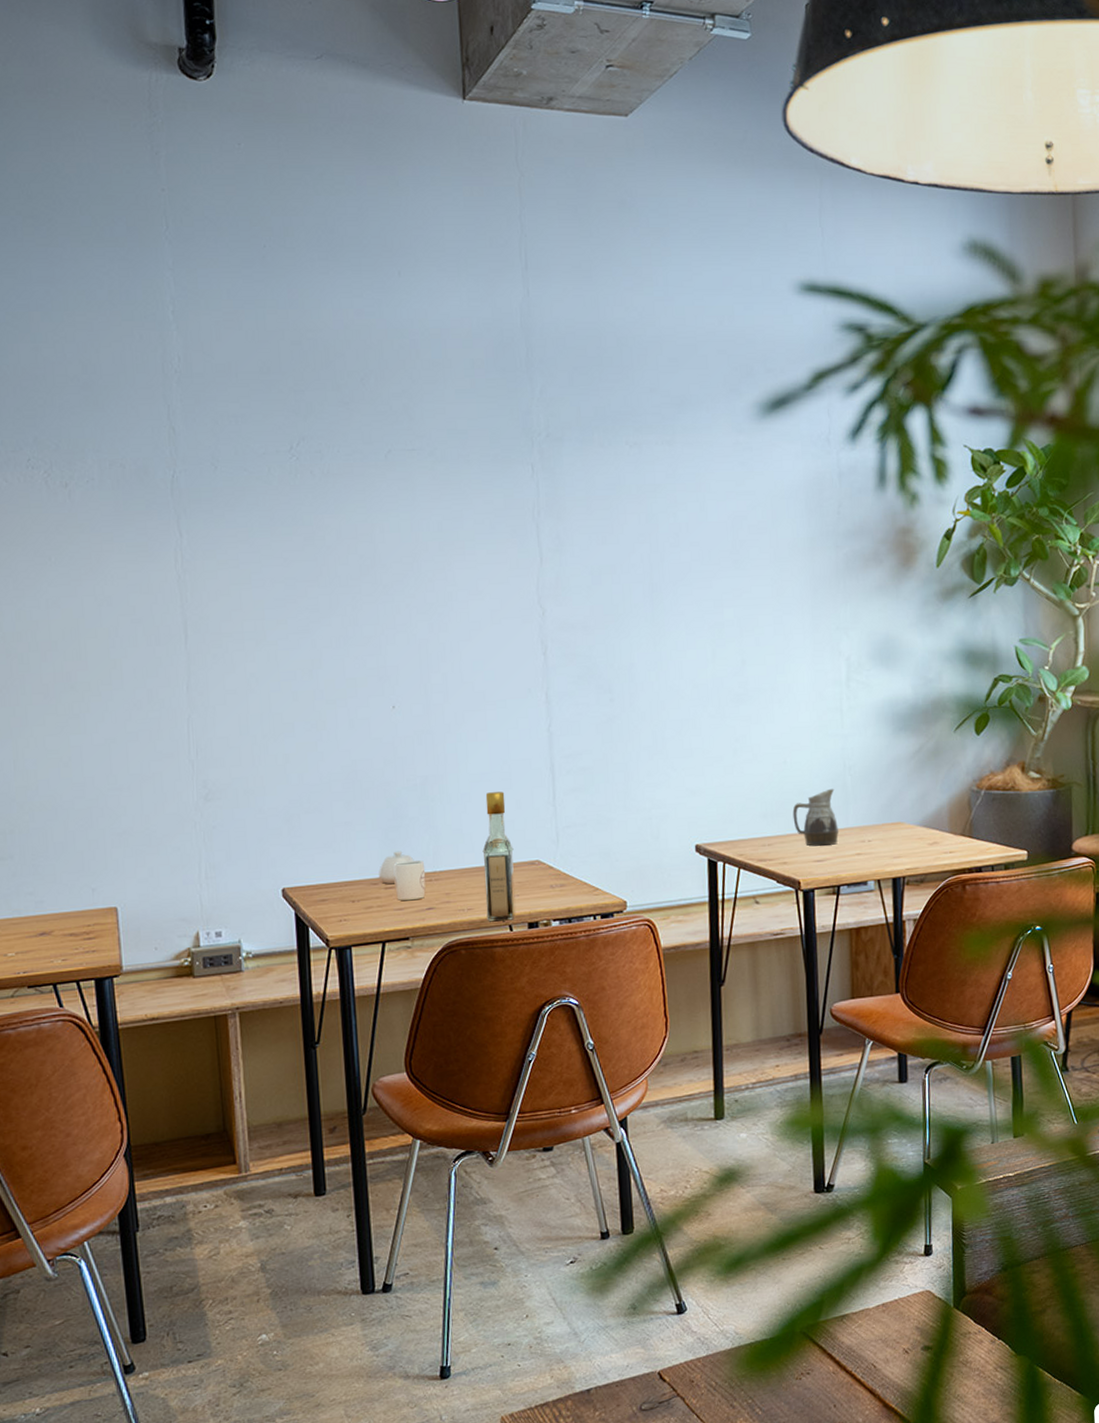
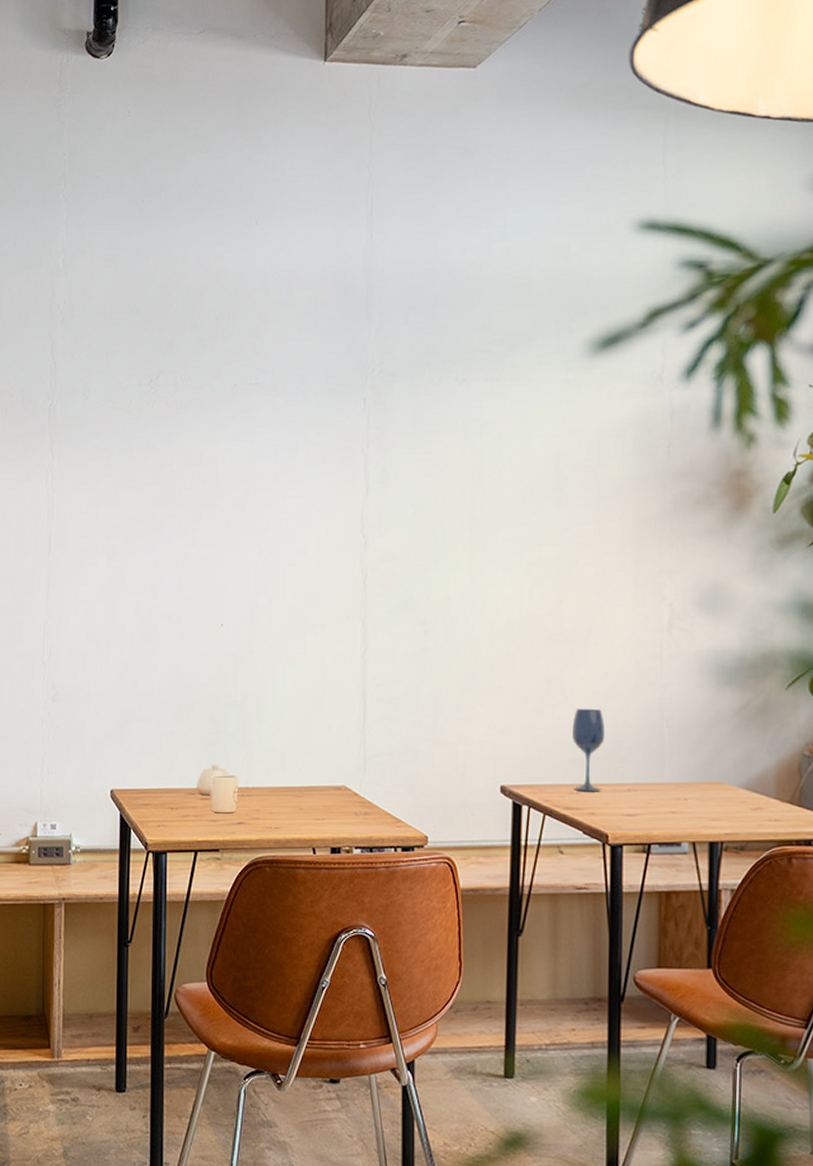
bottle: present [482,792,516,922] -> none [292,715,322,843]
wineglass: none [761,763,792,843] -> present [572,708,605,792]
pitcher: present [792,788,839,846] -> none [604,739,653,800]

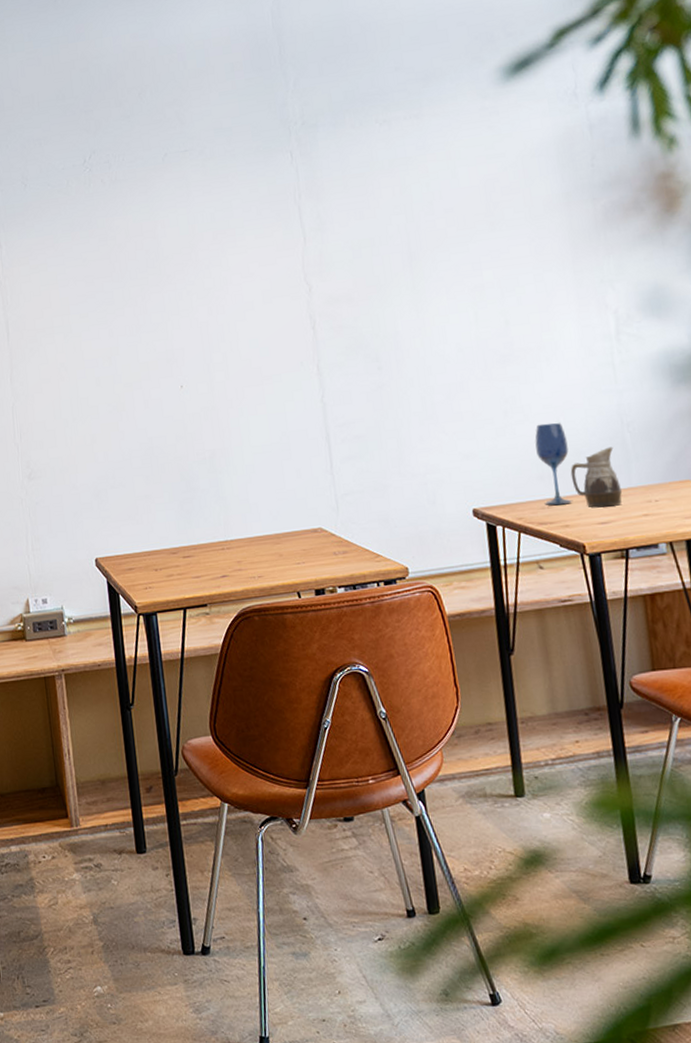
sugar bowl: present [195,764,229,796] -> none [176,521,208,553]
mug: present [210,774,239,814] -> none [190,529,220,569]
pitcher: none [604,739,653,800] -> present [570,446,623,508]

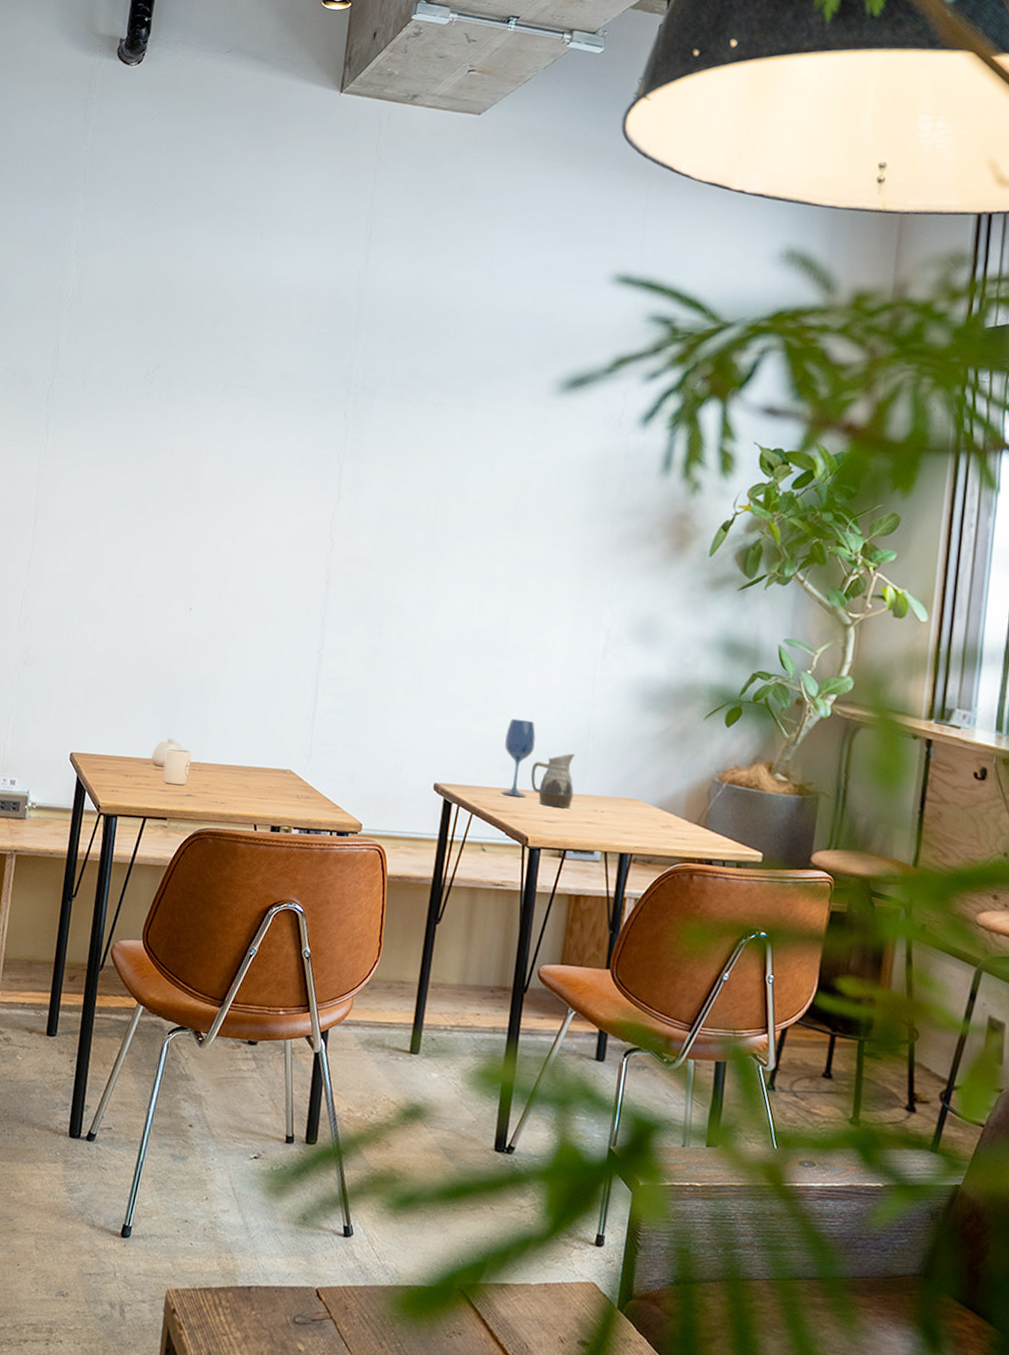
sugar bowl: none [176,521,208,553] -> present [150,737,184,767]
mug: none [190,529,220,569] -> present [162,747,192,786]

